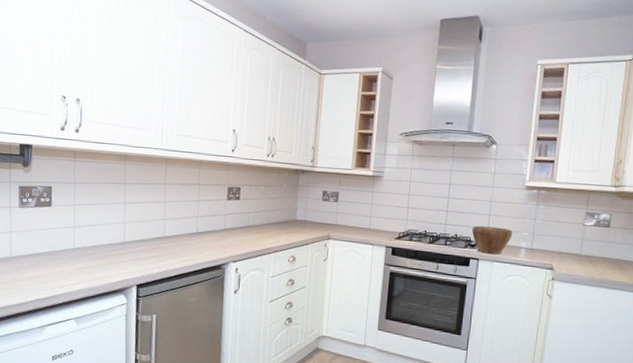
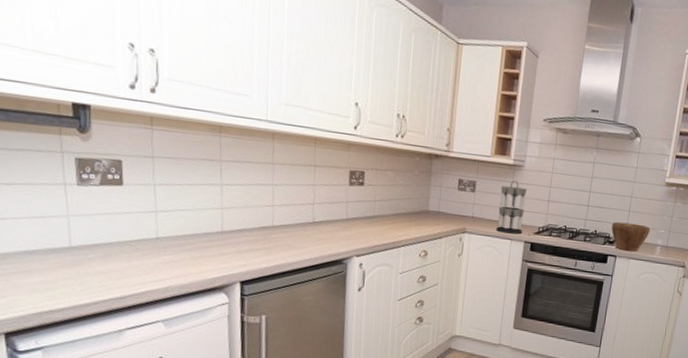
spice rack: none [359,190,386,240] -> present [496,180,527,234]

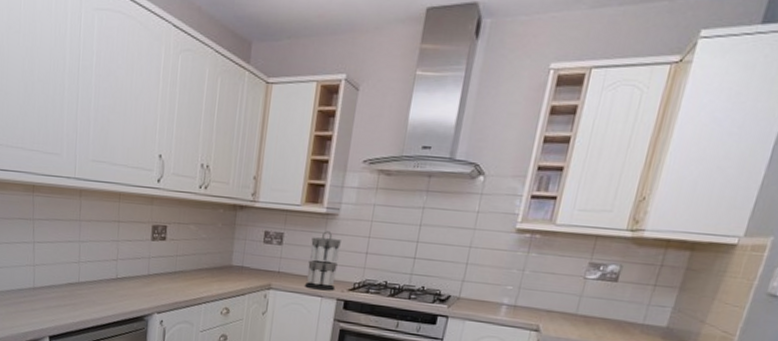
bowl: present [611,221,651,252] -> none [442,276,494,312]

